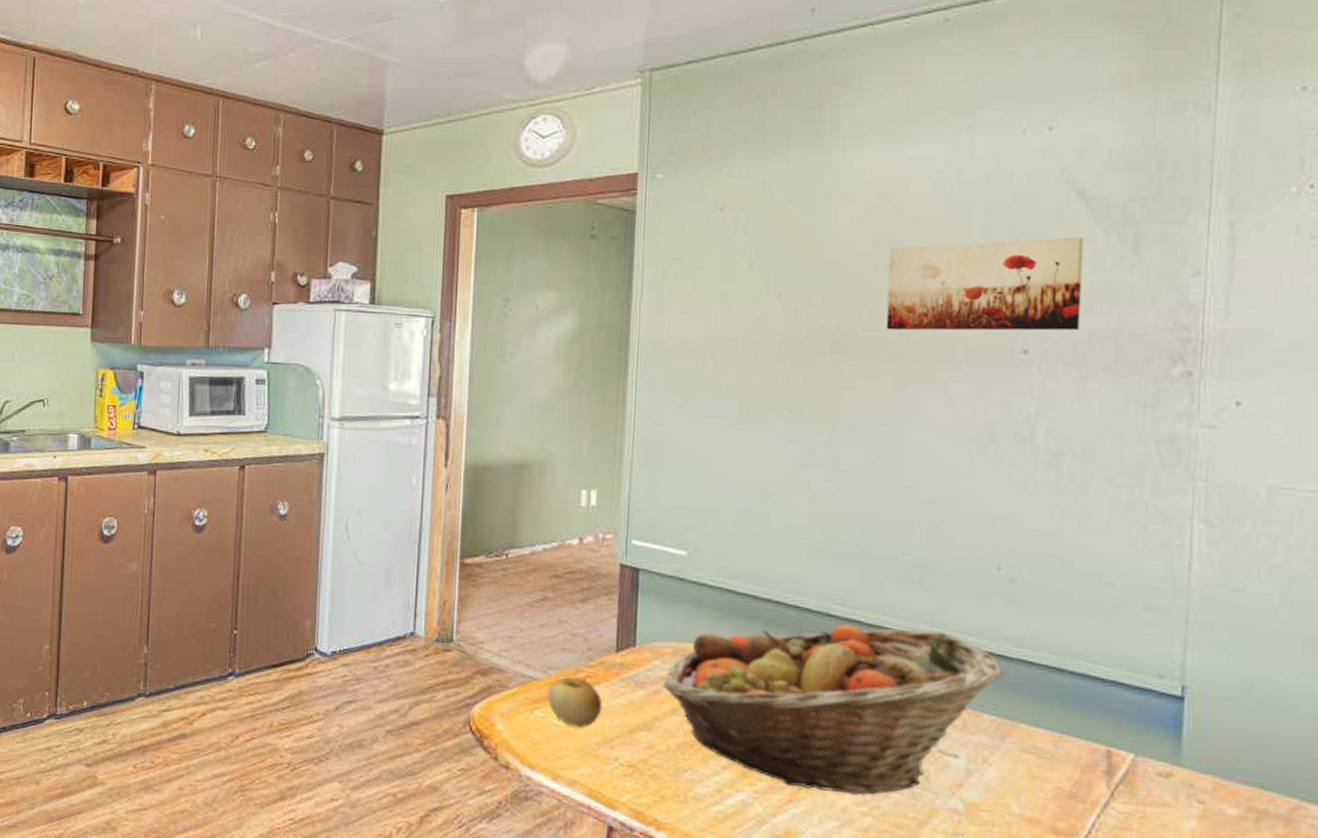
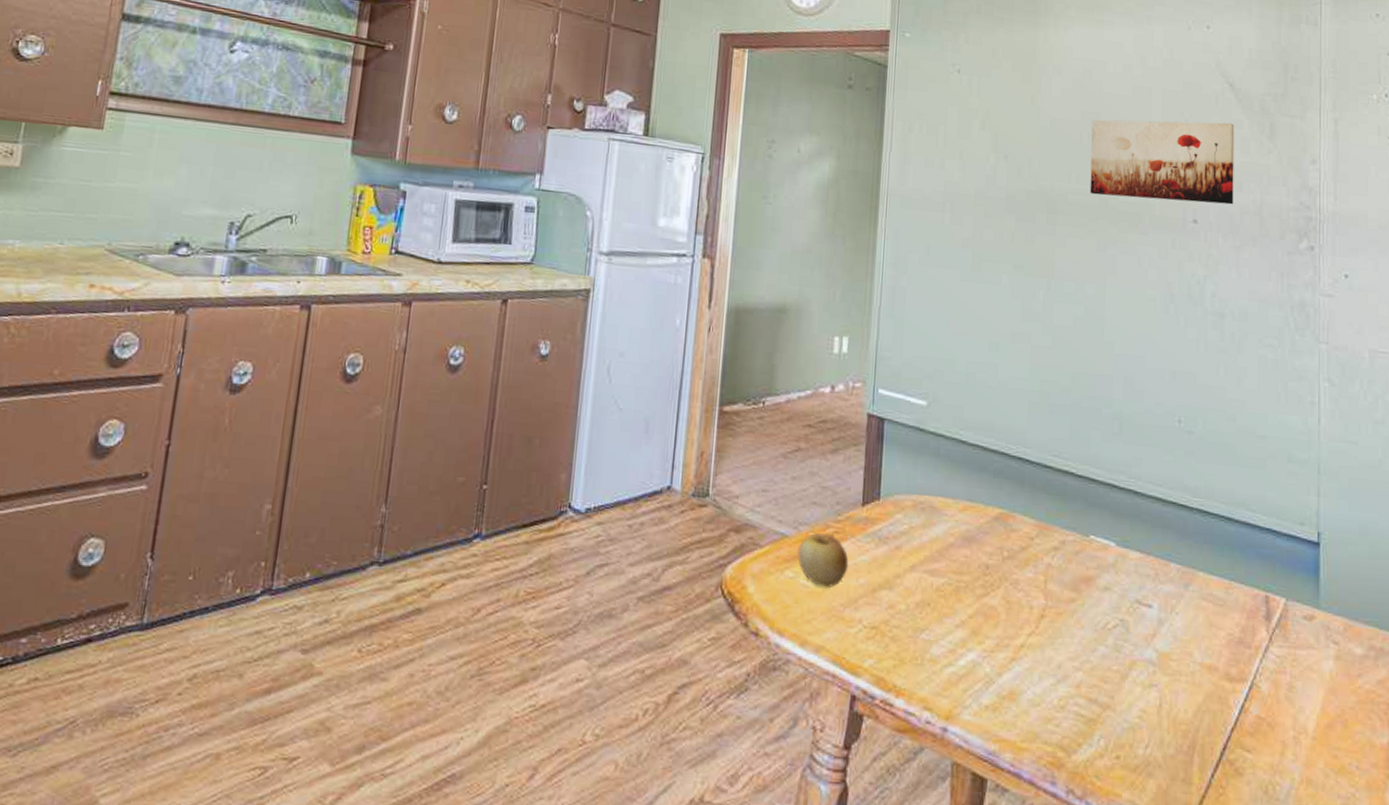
fruit basket: present [662,624,1005,796] -> none [903,475,1187,650]

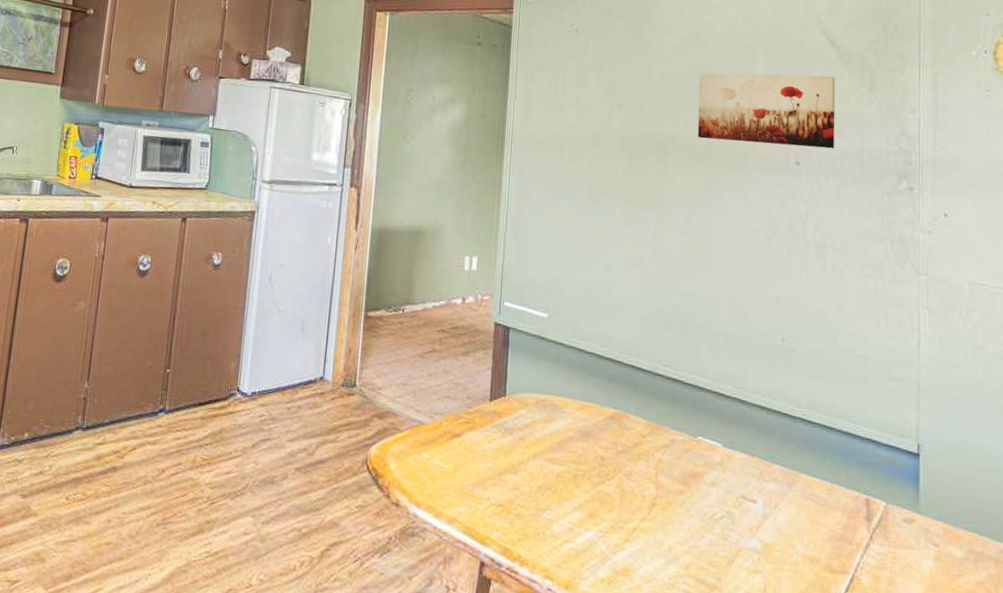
apple: present [797,533,849,587] -> none [432,422,478,469]

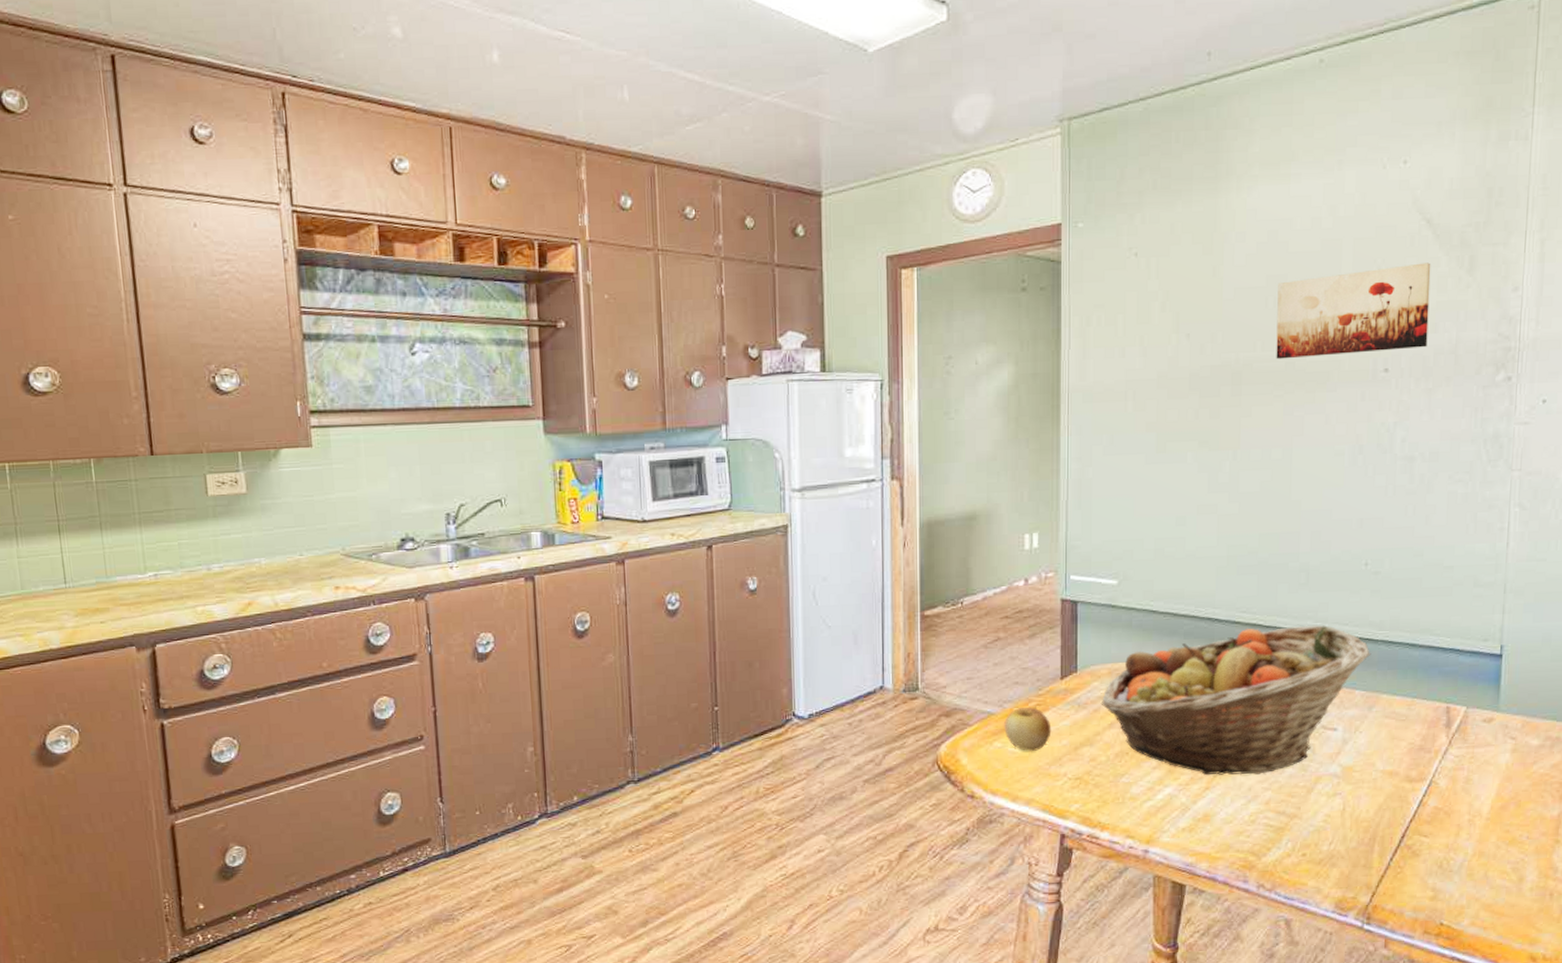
apple: none [432,422,478,469] -> present [1003,706,1052,751]
fruit basket: none [526,383,790,536] -> present [1100,624,1371,776]

